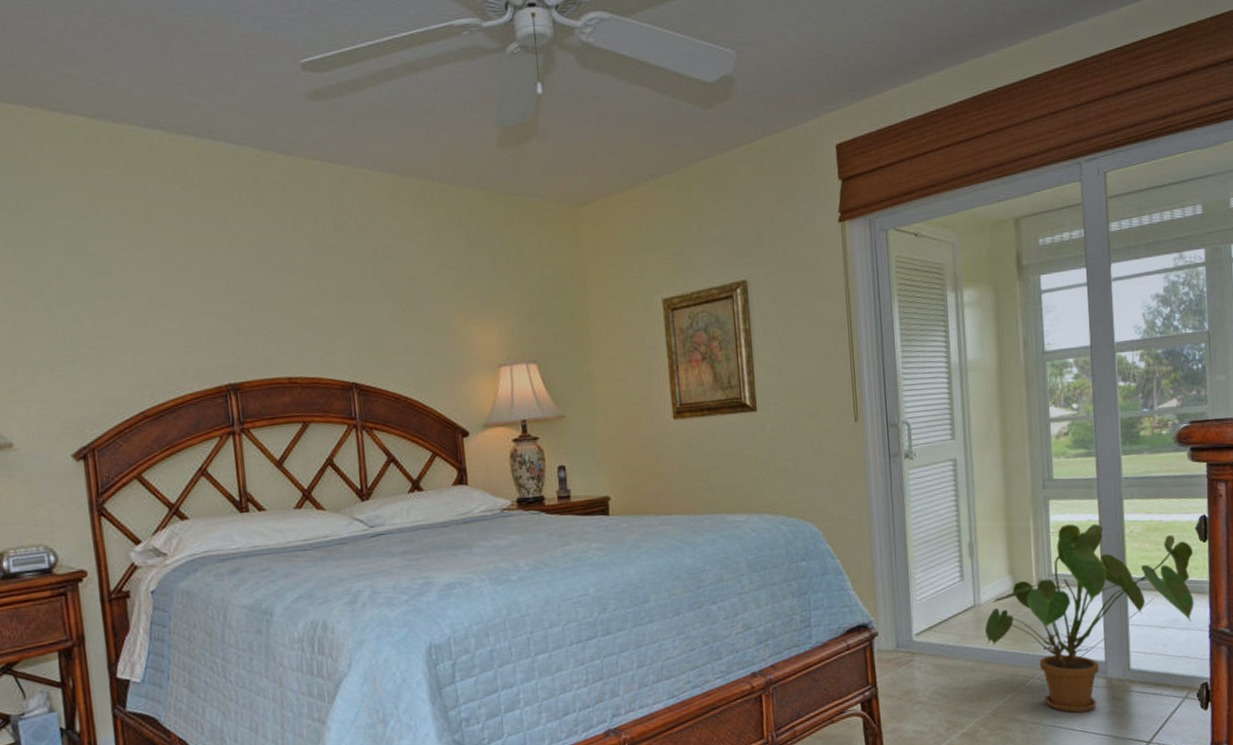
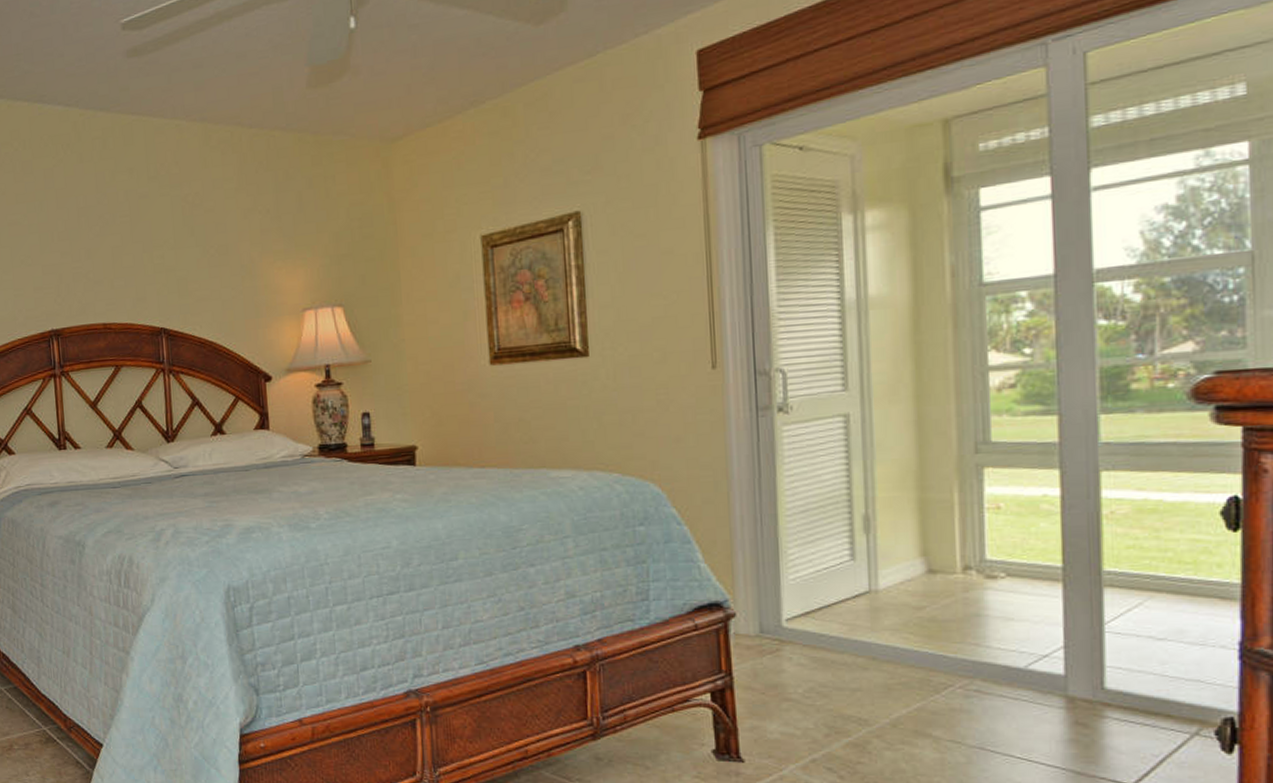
house plant: present [984,524,1194,713] -> none [883,499,1216,737]

